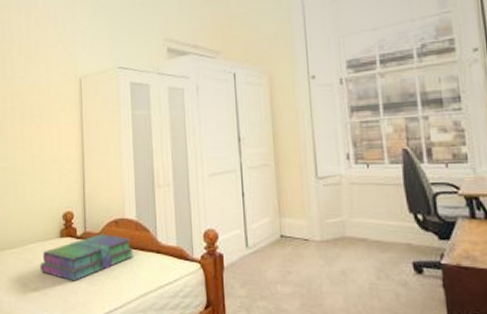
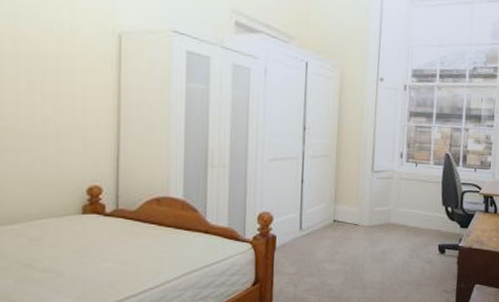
stack of books: present [40,234,134,281] -> none [52,211,177,261]

